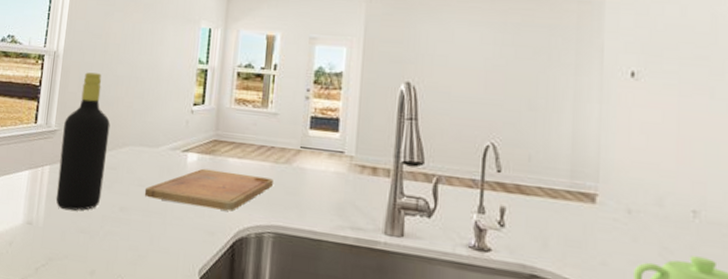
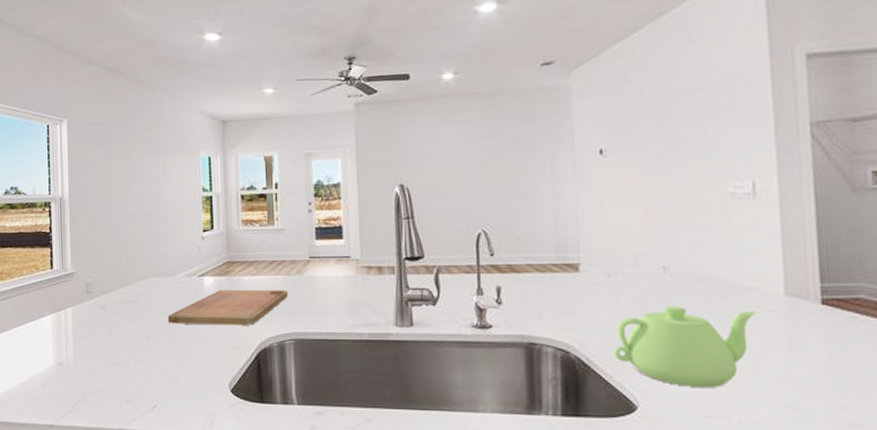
bottle: present [56,72,111,211] -> none [80,213,127,347]

